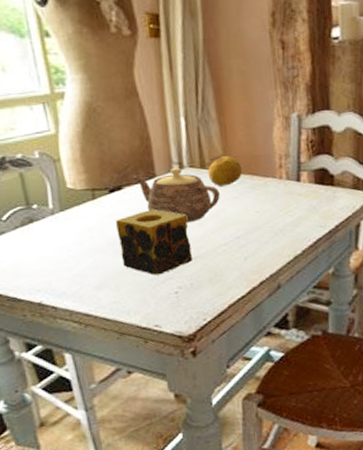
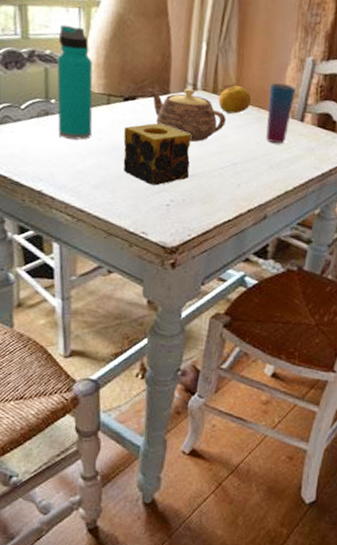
water bottle: none [27,124,83,243] -> present [57,24,93,140]
cup: none [258,145,287,208] -> present [266,83,296,143]

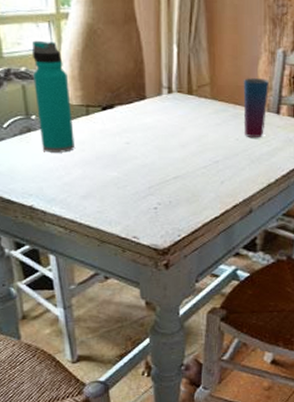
candle: present [123,123,192,186] -> none [106,129,173,190]
teapot: present [148,88,226,142] -> none [125,92,203,145]
fruit: present [218,85,252,114] -> none [194,85,227,113]

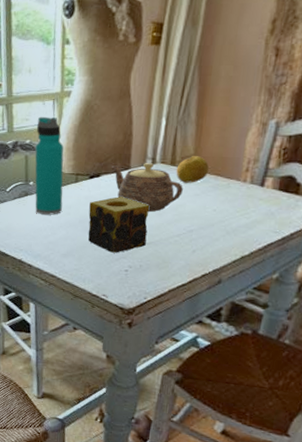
candle: none [106,129,173,190] -> present [88,196,150,253]
teapot: none [125,92,203,145] -> present [111,163,183,213]
fruit: none [194,85,227,113] -> present [176,156,209,183]
cup: present [243,78,269,137] -> none [223,150,256,209]

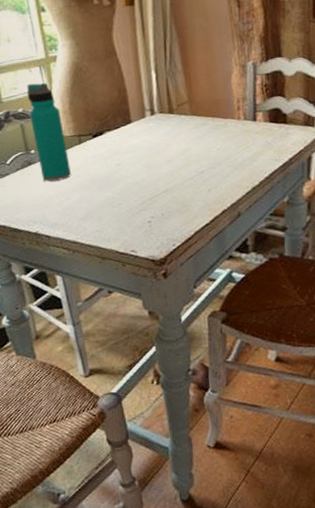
candle: present [88,196,150,253] -> none [98,150,163,207]
teapot: present [111,163,183,213] -> none [112,114,186,162]
fruit: present [176,156,209,183] -> none [175,102,206,128]

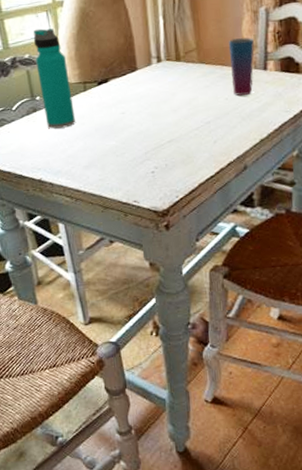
cup: none [218,90,244,146] -> present [228,37,254,96]

